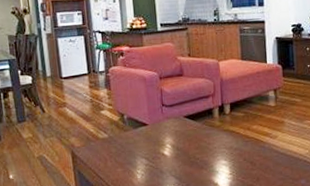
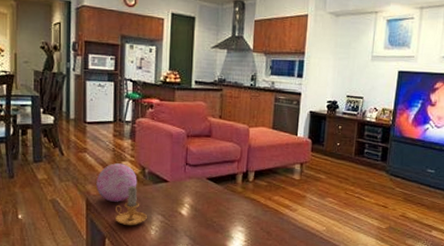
decorative orb: none [78,113,118,152] -> present [96,163,137,202]
candle: none [100,132,132,173] -> present [115,185,147,226]

